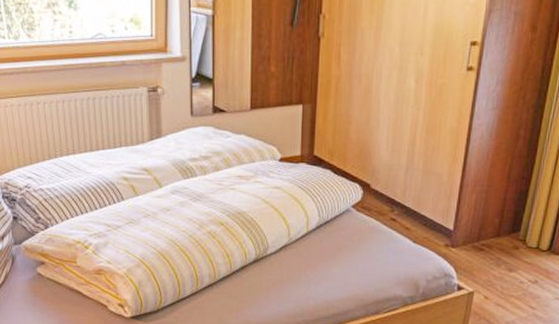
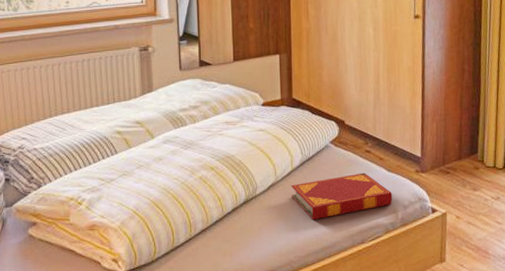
hardback book: none [304,241,416,286] -> present [291,172,393,221]

